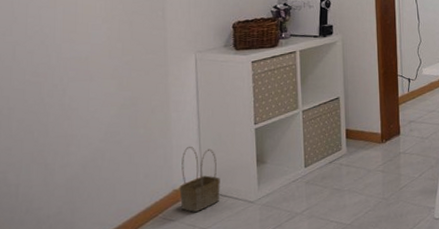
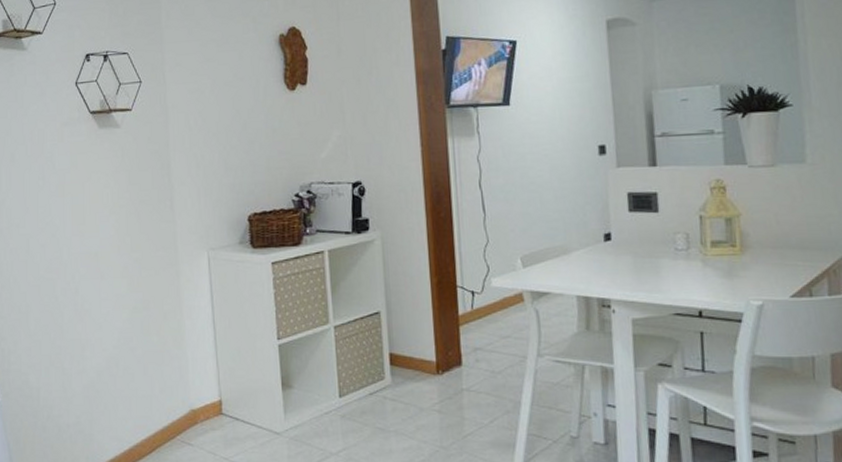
basket: present [179,146,220,212] -> none [196,360,242,438]

